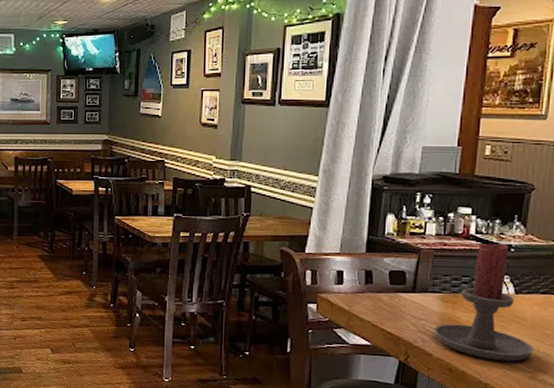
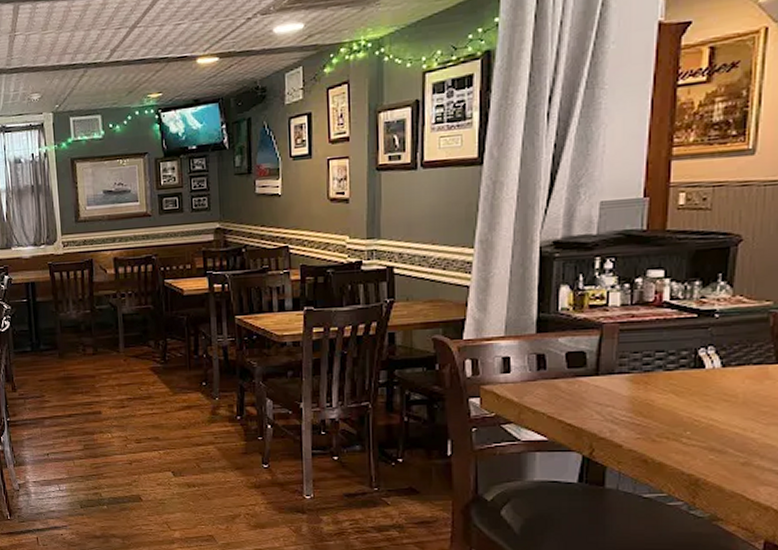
candle holder: present [434,243,534,362] -> none [623,309,747,447]

